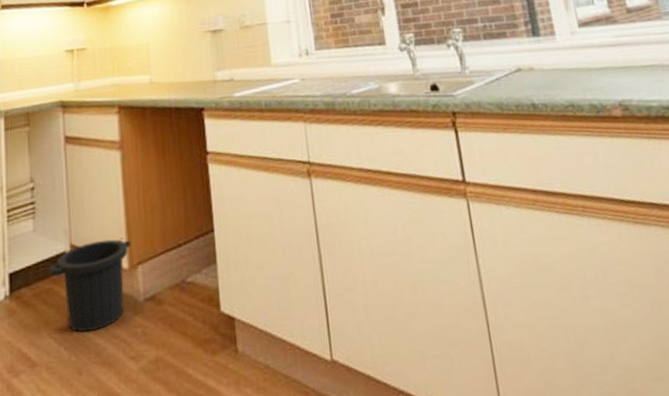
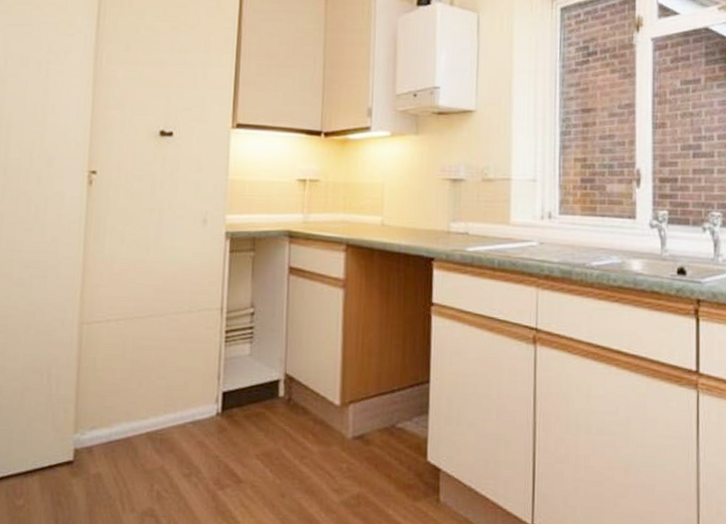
trash can: present [49,238,131,333] -> none [262,374,345,459]

